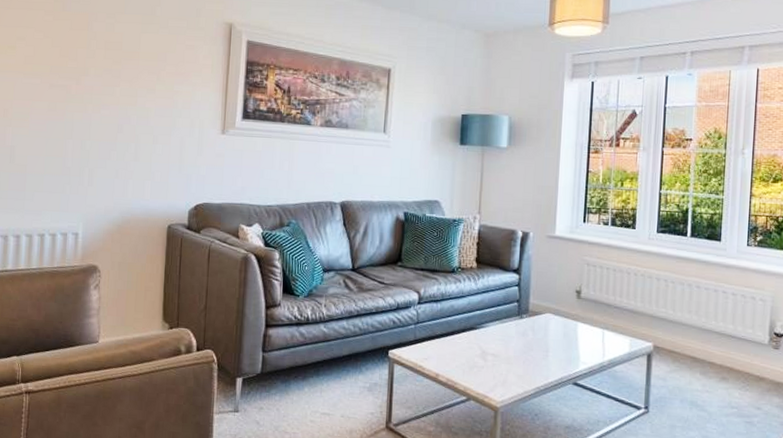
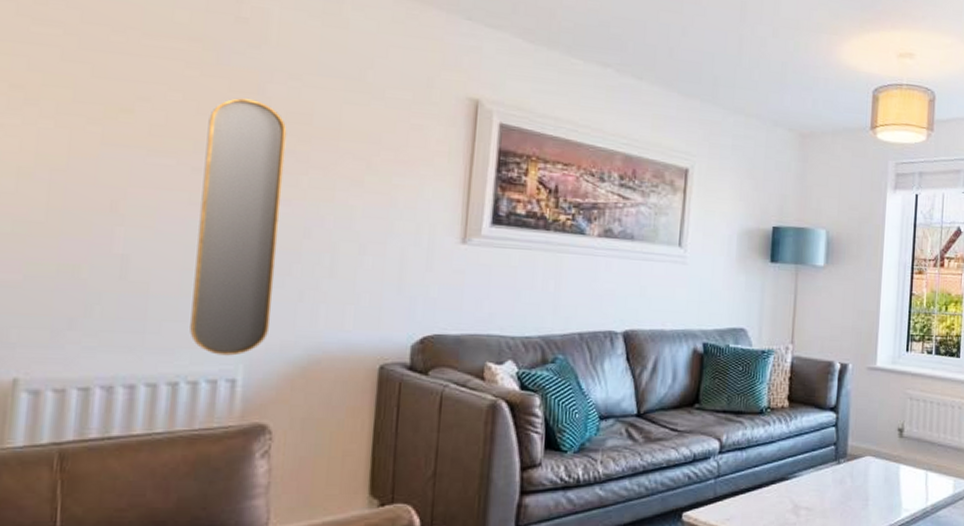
home mirror: none [50,34,106,216] -> present [190,98,287,356]

